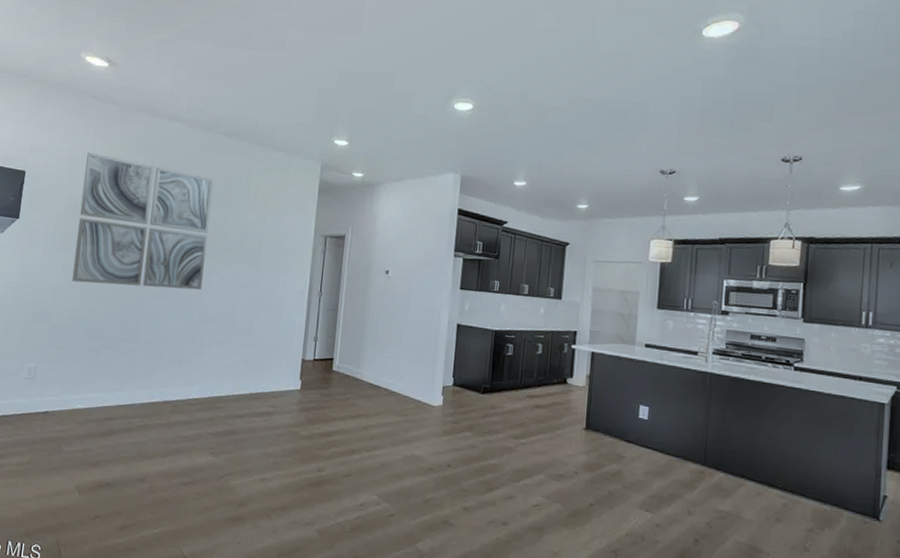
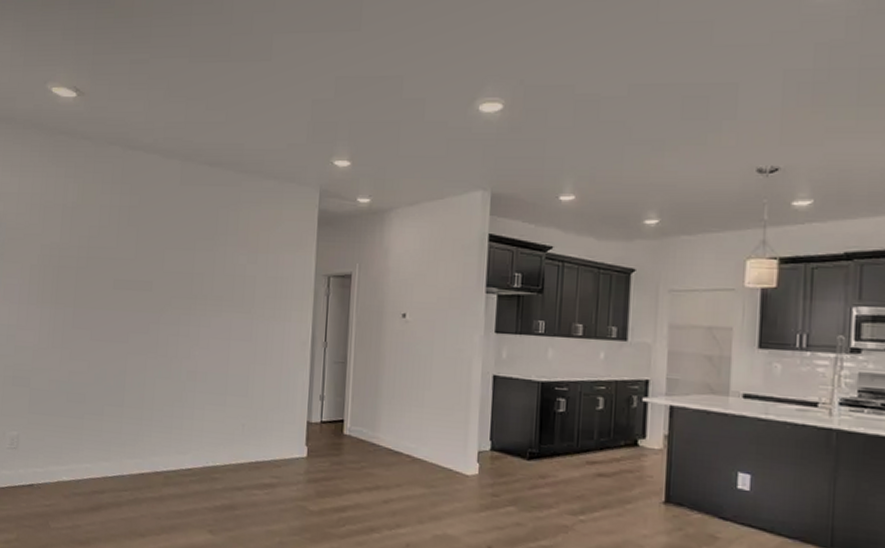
wall art: present [71,152,214,290] -> none [50,195,198,345]

